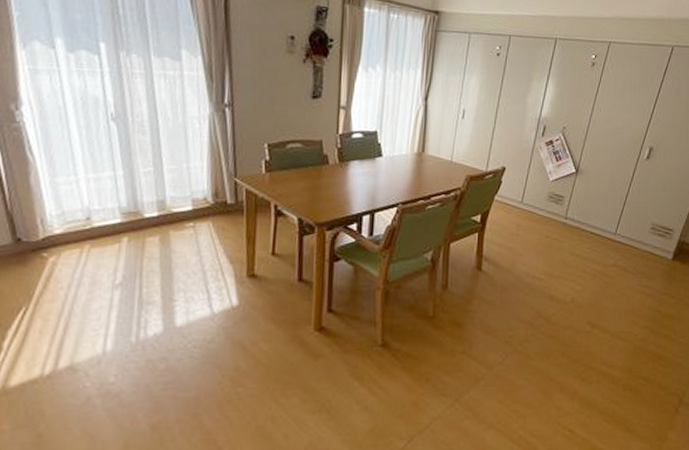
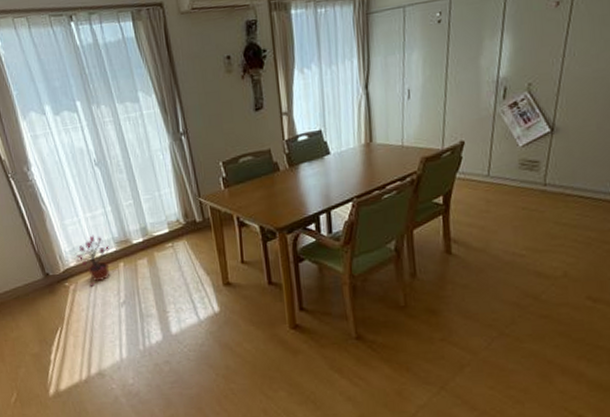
potted plant: none [63,200,119,261] -> present [76,235,118,287]

